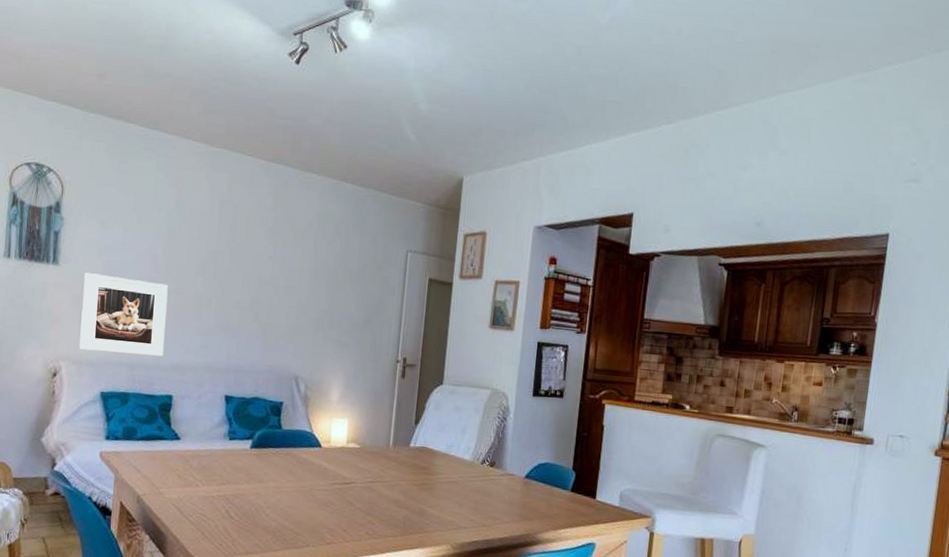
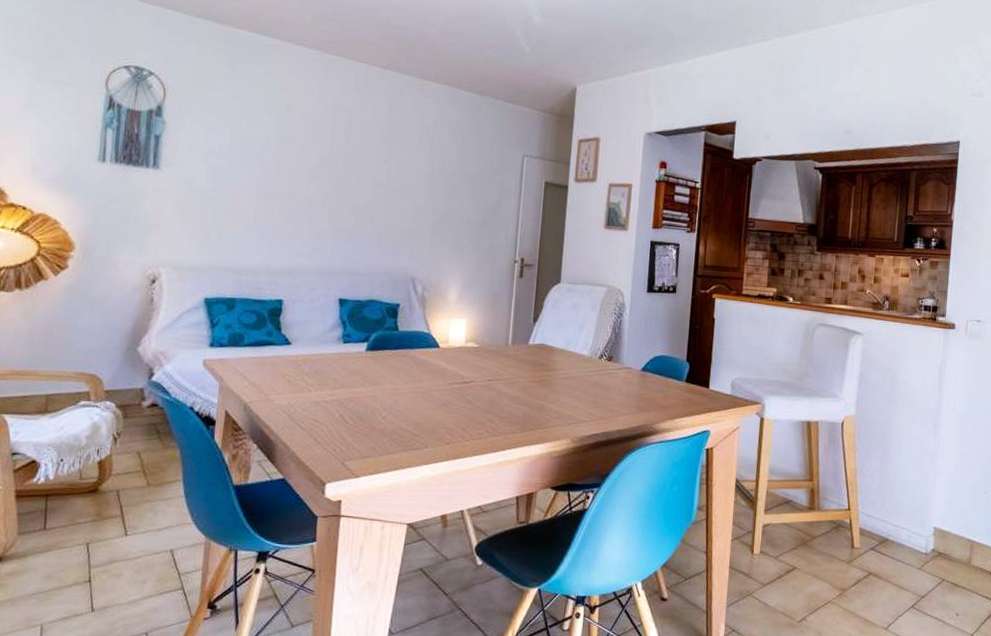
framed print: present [79,273,168,357] -> none [181,177,279,261]

